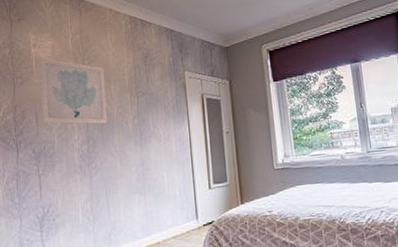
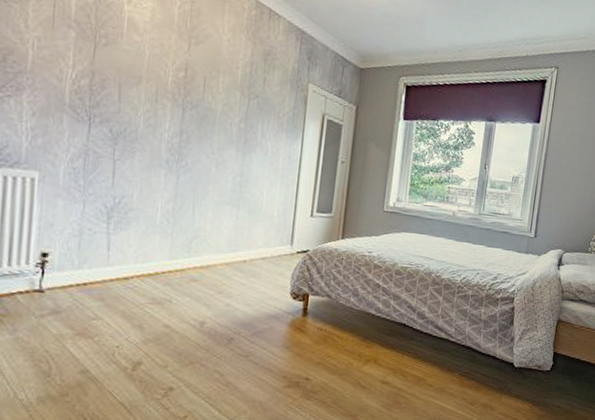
wall art: present [40,58,108,125] -> none [126,20,215,121]

